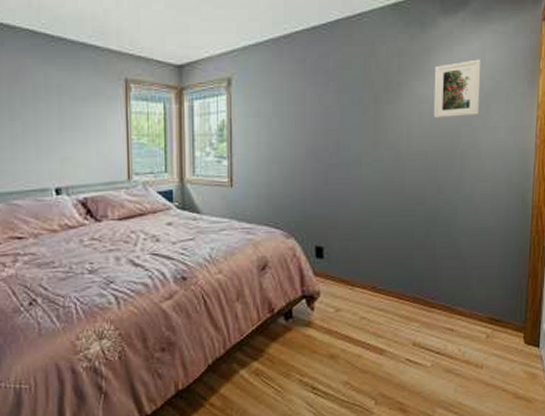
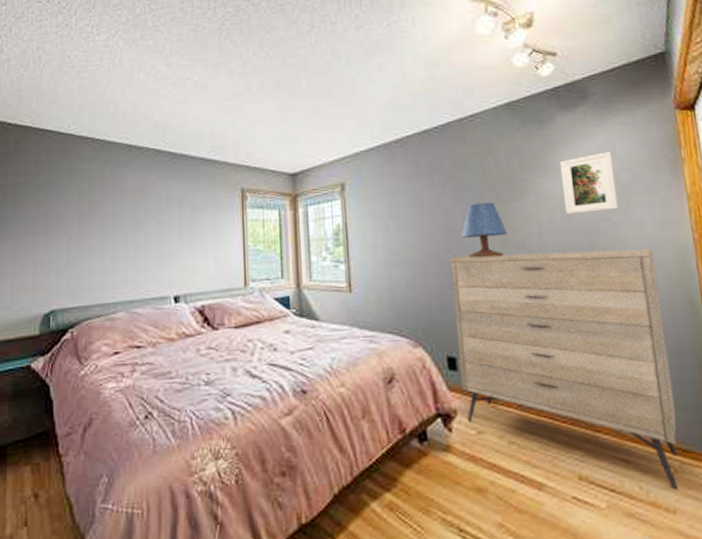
dresser: none [325,153,502,351] -> present [449,249,678,490]
table lamp: none [339,103,380,157] -> present [461,202,508,259]

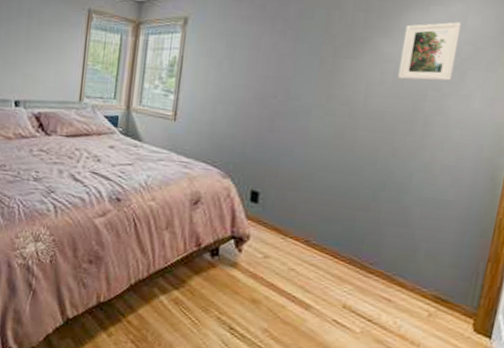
dresser: present [449,249,678,490] -> none [257,103,473,329]
table lamp: present [461,202,508,259] -> none [290,55,336,110]

